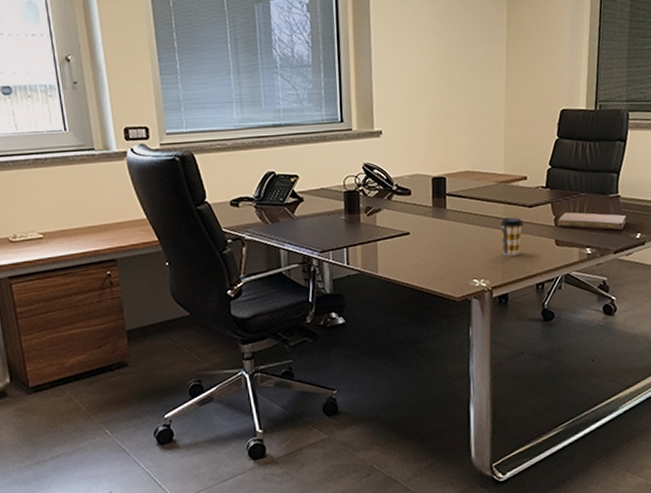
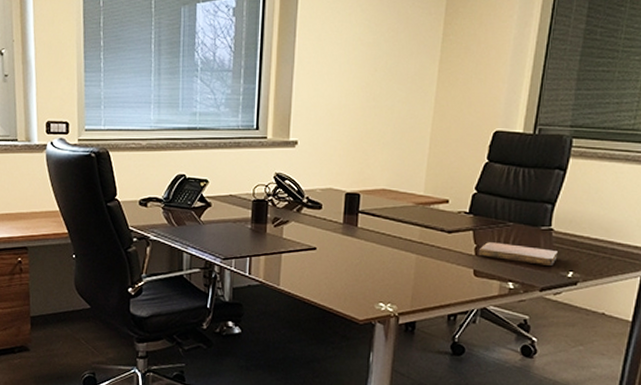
coffee cup: present [500,217,523,256] -> none [414,241,440,282]

